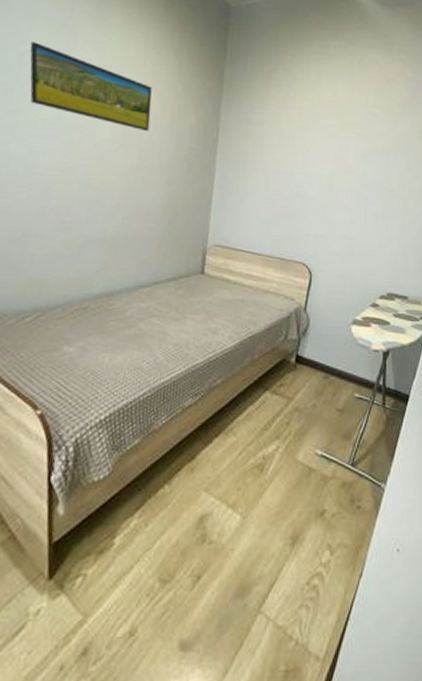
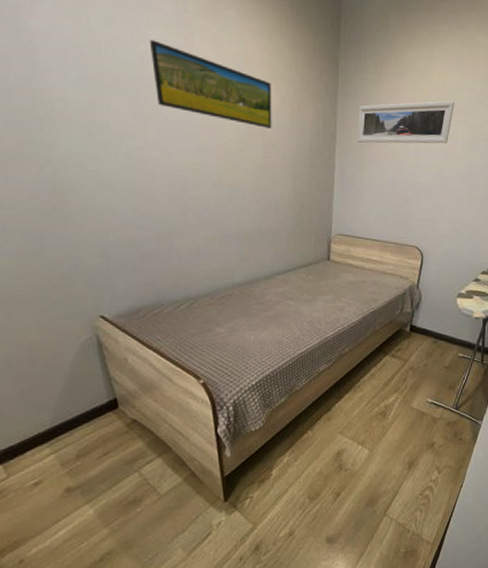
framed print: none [240,112,346,155] -> present [357,101,455,144]

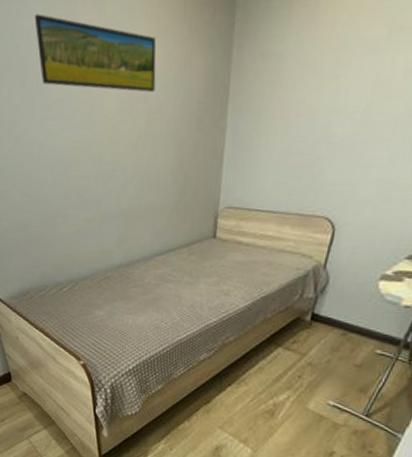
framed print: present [357,101,455,144] -> none [255,15,397,93]

